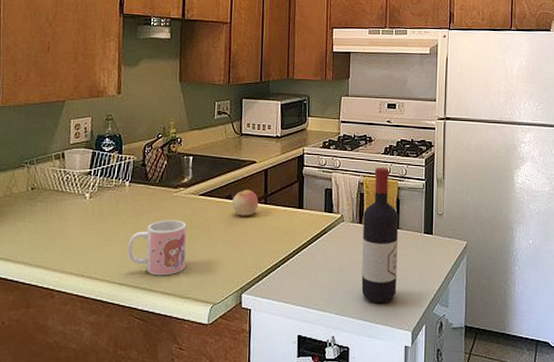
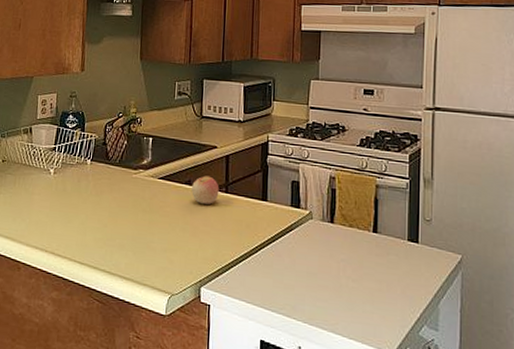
mug: present [127,220,187,276] -> none [88,201,145,260]
wine bottle: present [361,167,399,304] -> none [332,161,377,317]

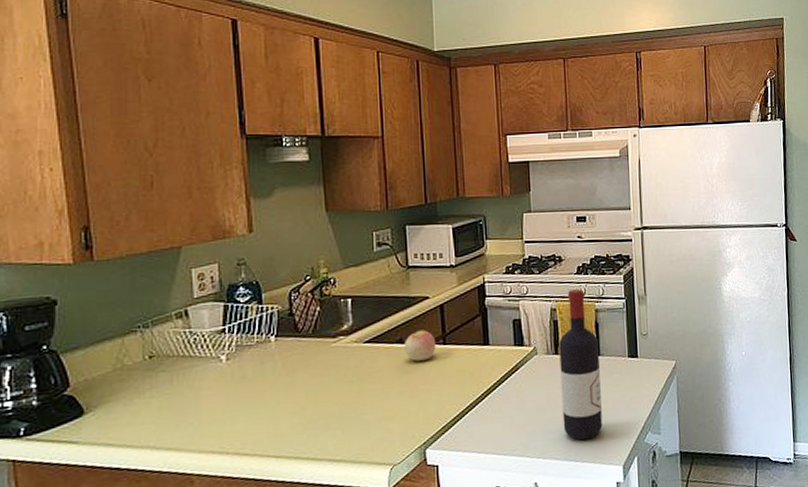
wine bottle: none [332,161,377,317] -> present [559,289,603,441]

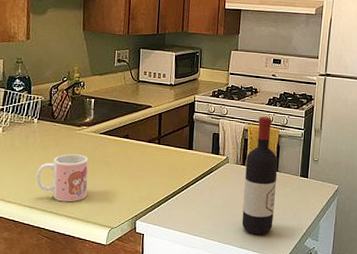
mug: none [281,374,355,442] -> present [36,154,88,202]
apple: present [405,330,436,361] -> none [129,130,153,154]

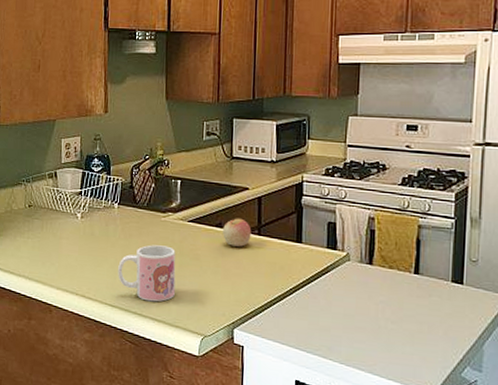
apple: none [129,130,153,154] -> present [223,218,252,247]
wine bottle: present [242,116,279,235] -> none [370,201,419,358]

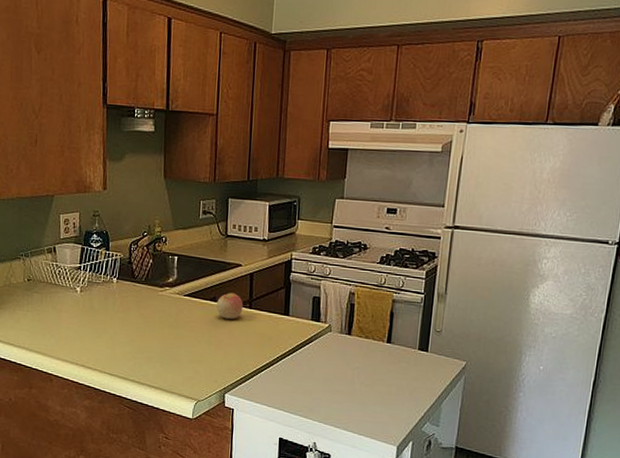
mug: present [118,245,176,302] -> none [116,317,172,371]

